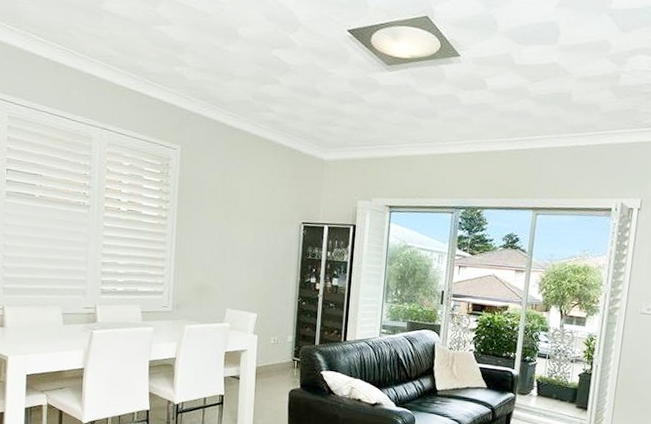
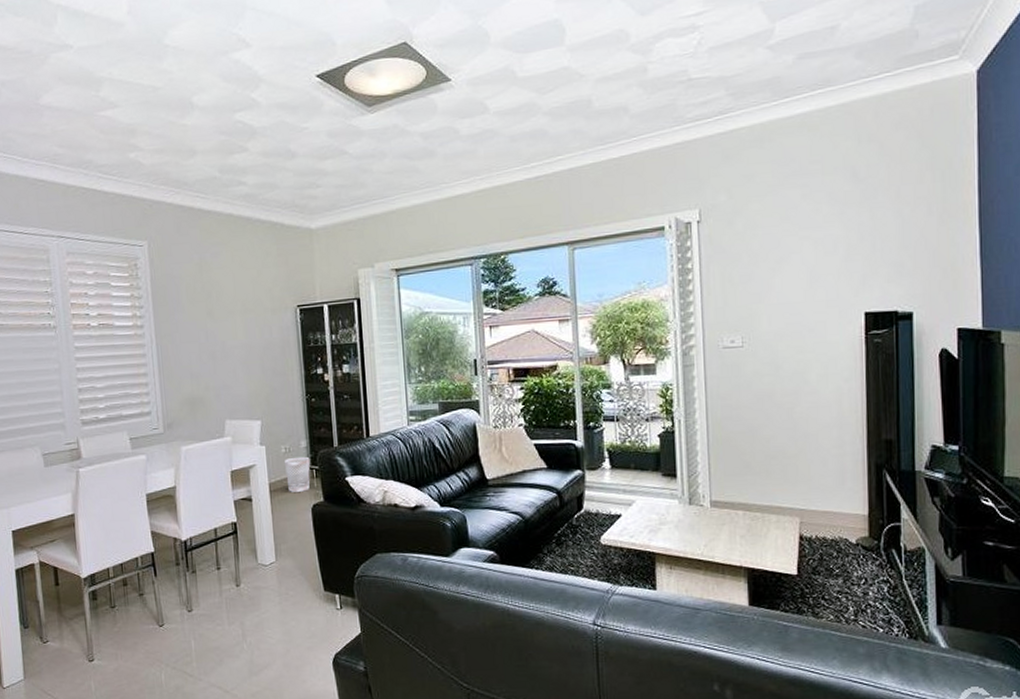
wastebasket: none [271,348,294,378] -> present [283,456,311,492]

